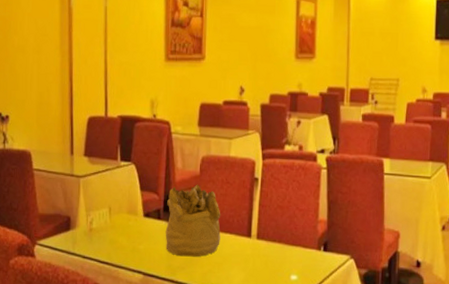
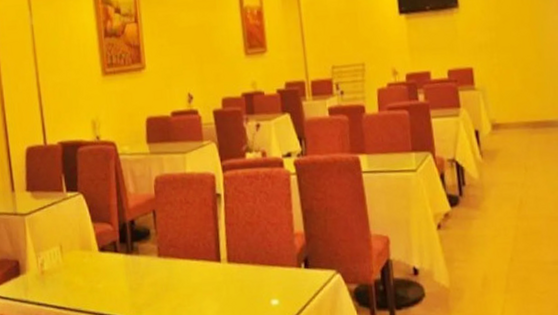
mineral sample: present [165,184,221,257] -> none [123,208,187,292]

